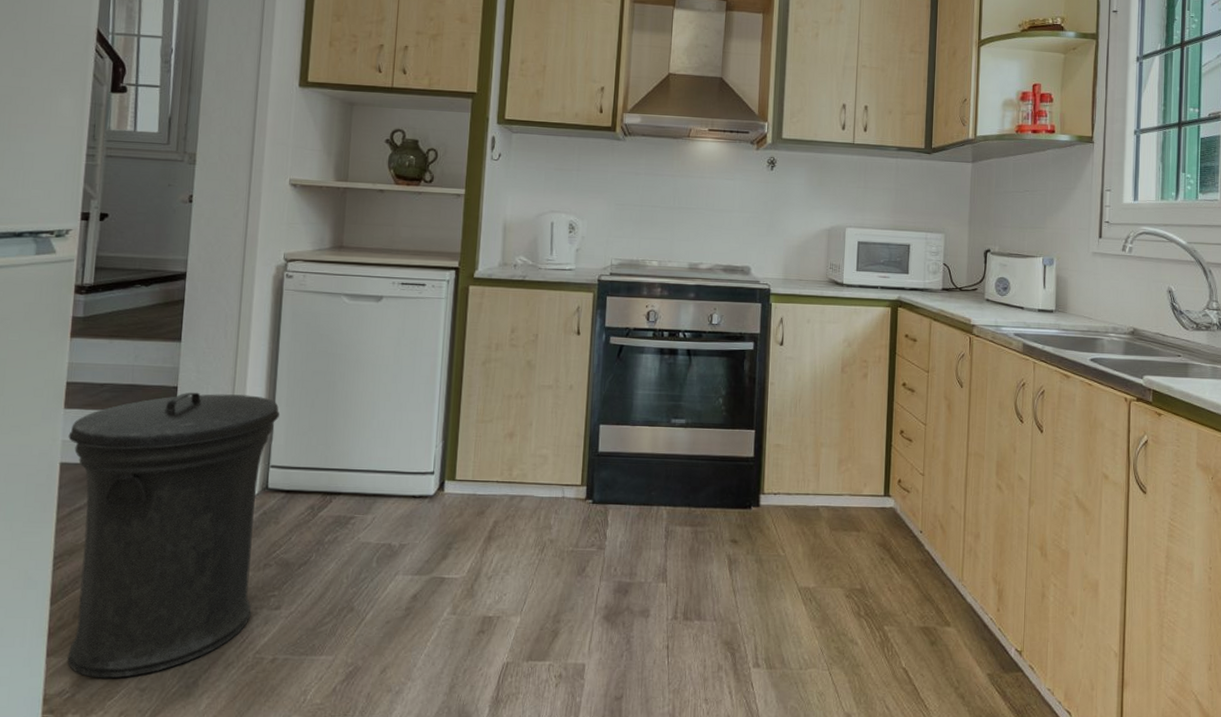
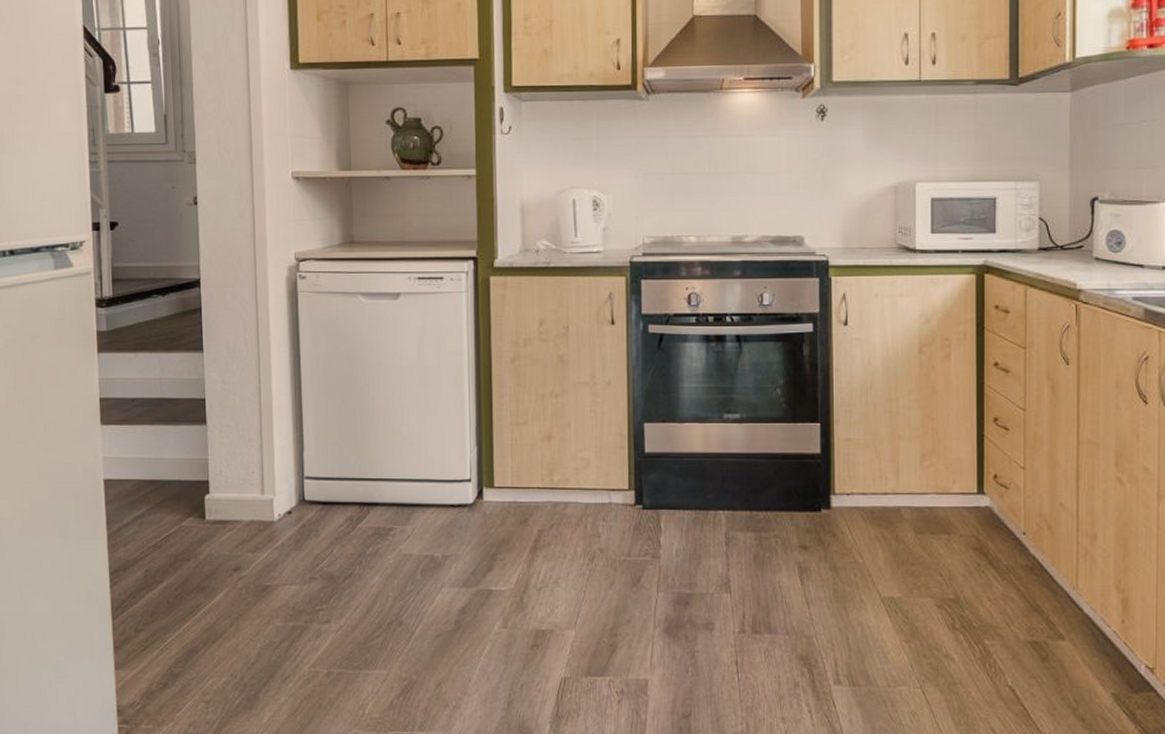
trash can: present [67,392,280,679] -> none [108,403,309,691]

